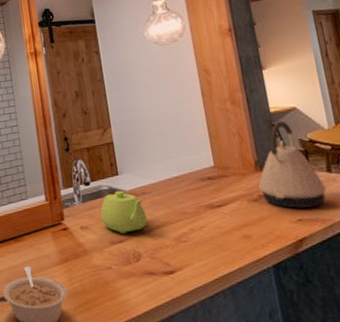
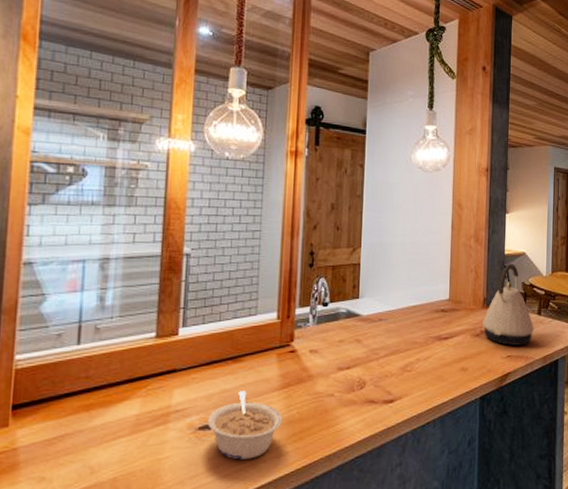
teapot: present [100,190,148,234] -> none [332,315,379,360]

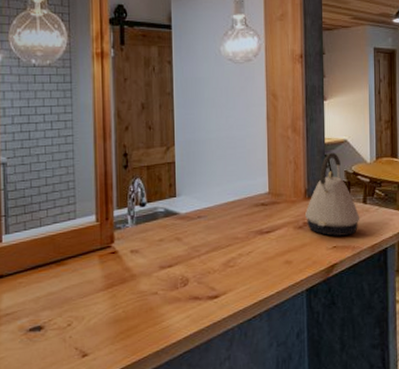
legume: present [208,391,283,460] -> none [37,293,110,358]

